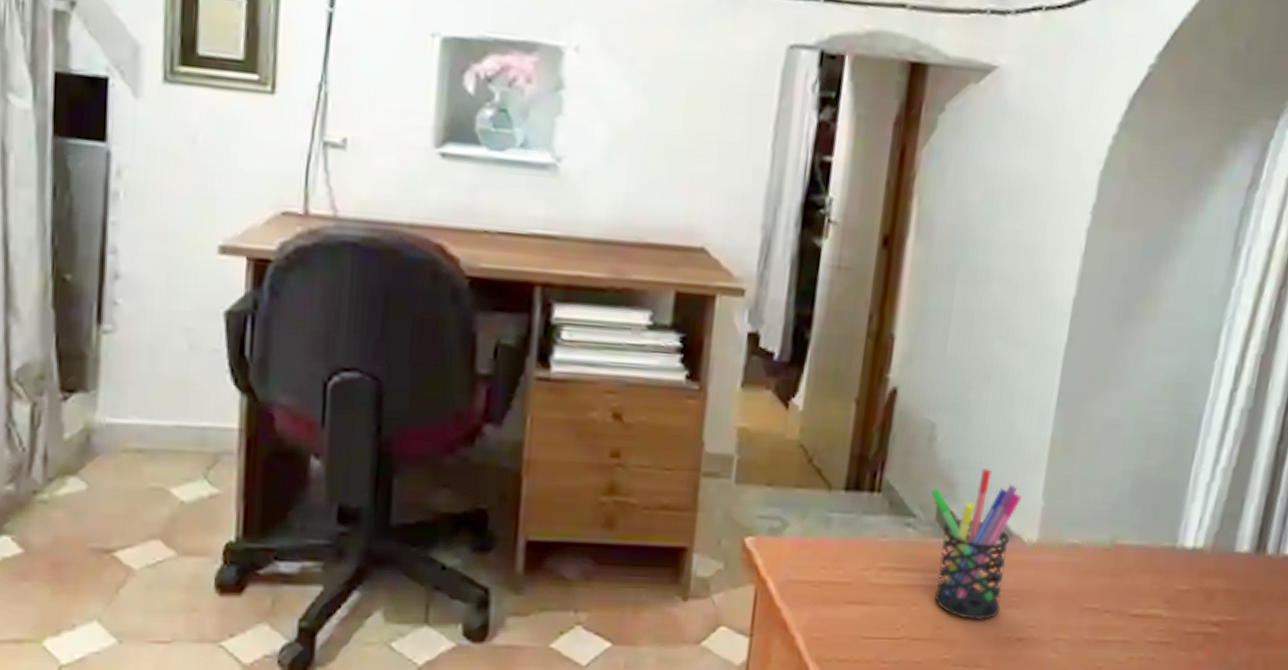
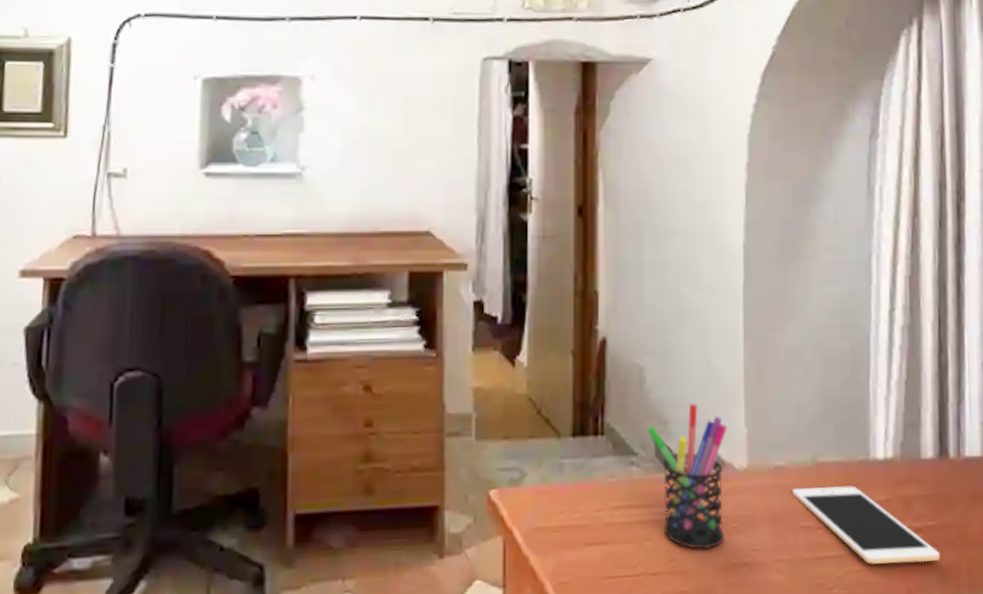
cell phone: none [1083,568,1235,657] -> present [792,486,940,564]

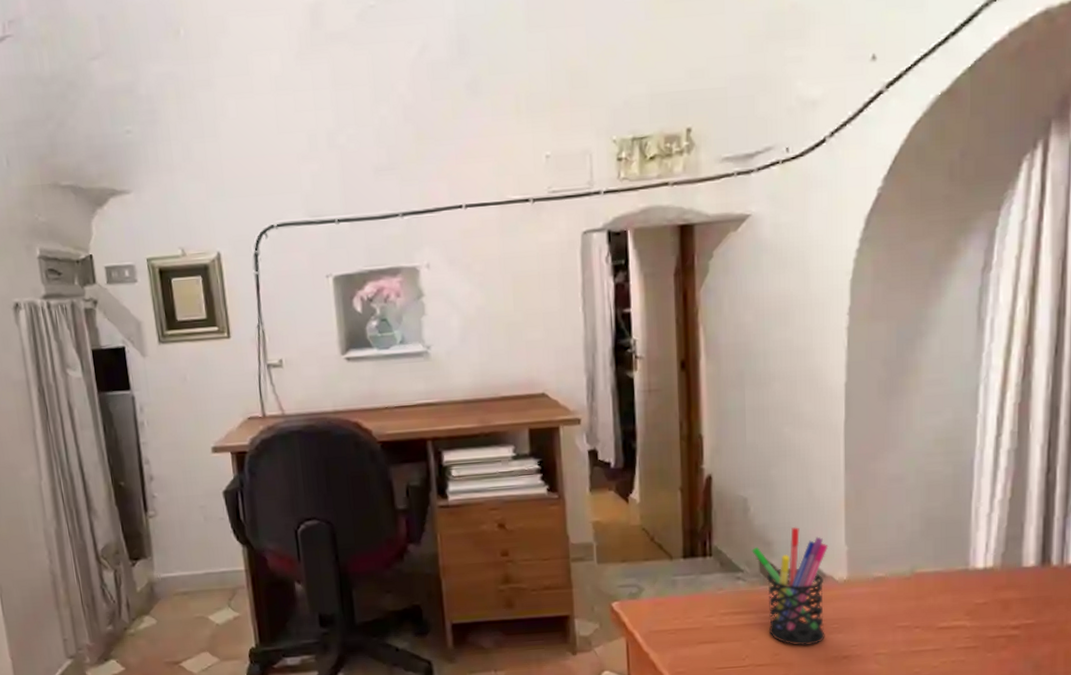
cell phone: present [792,486,940,564] -> none [891,592,1036,656]

